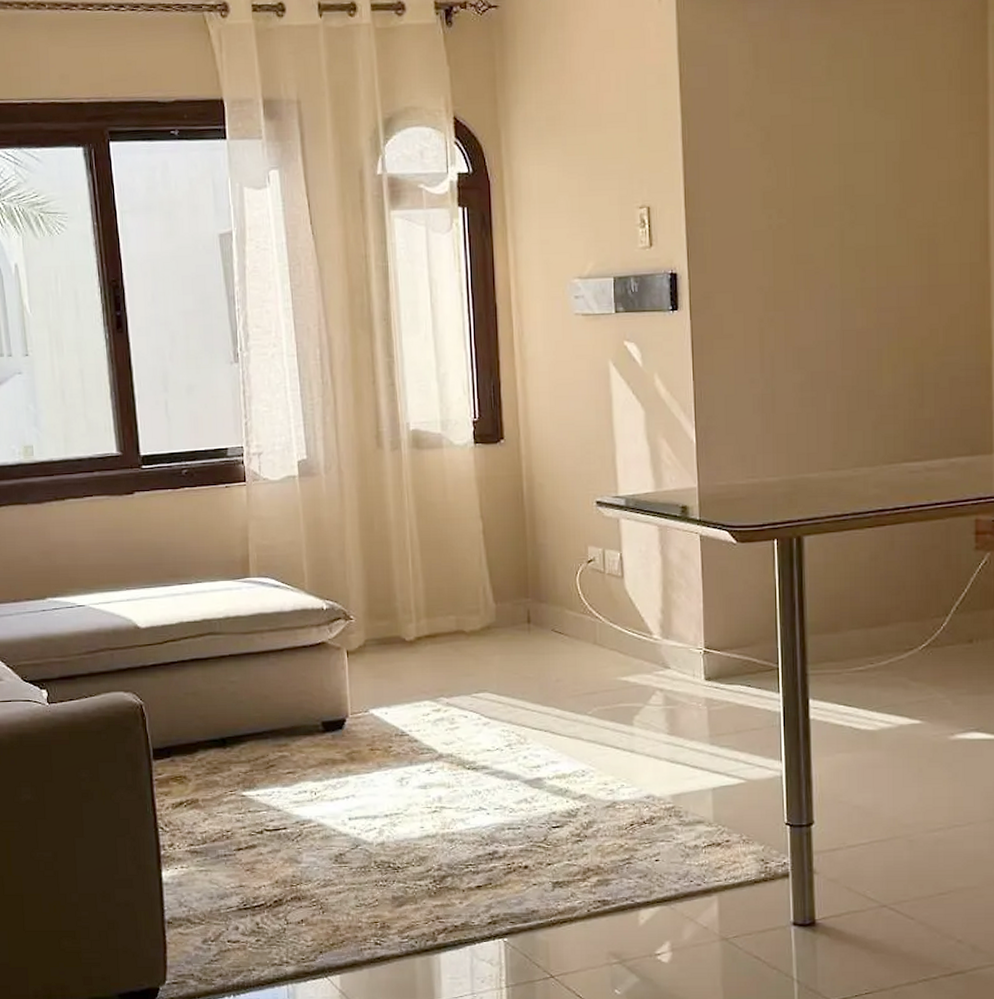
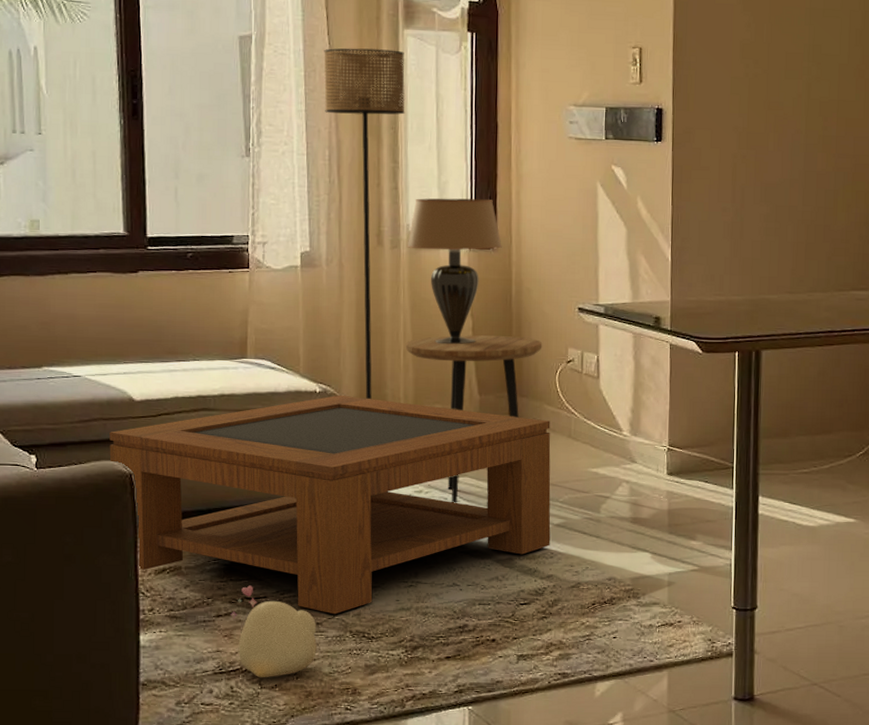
coffee table: none [117,610,581,845] -> present [109,394,551,615]
plush toy: none [251,816,341,913] -> present [231,585,317,678]
floor lamp: none [307,234,397,615] -> present [324,48,405,400]
table lamp: none [408,389,510,550] -> present [407,198,502,345]
side table: none [413,537,560,721] -> present [405,335,543,503]

